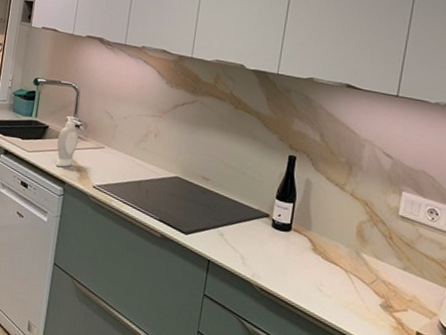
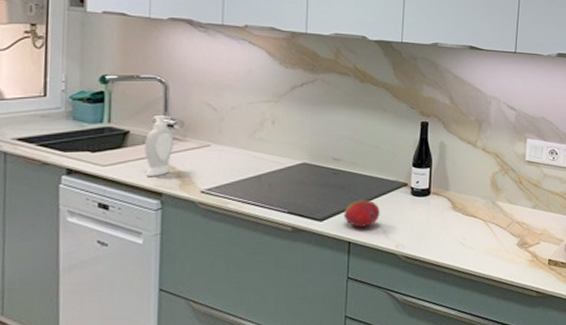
fruit: none [206,221,240,249] -> present [344,199,380,227]

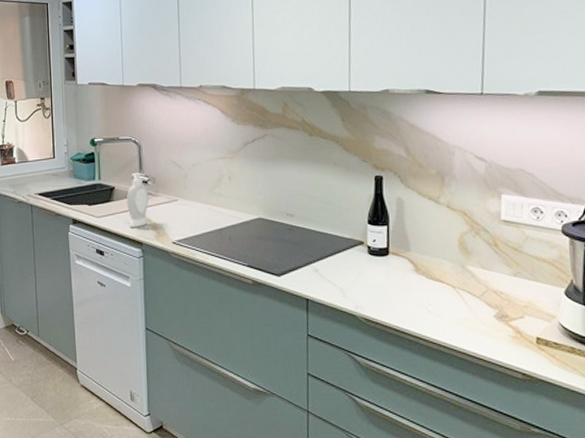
fruit: present [344,199,380,227] -> none [300,257,336,285]

